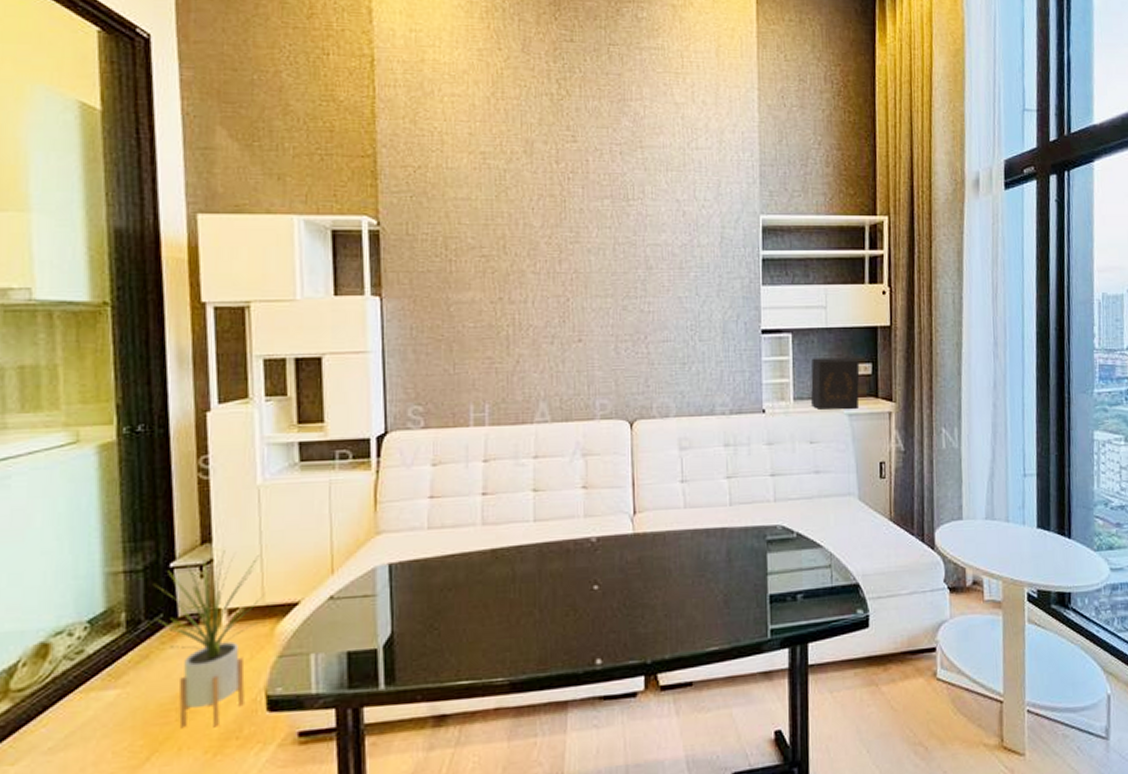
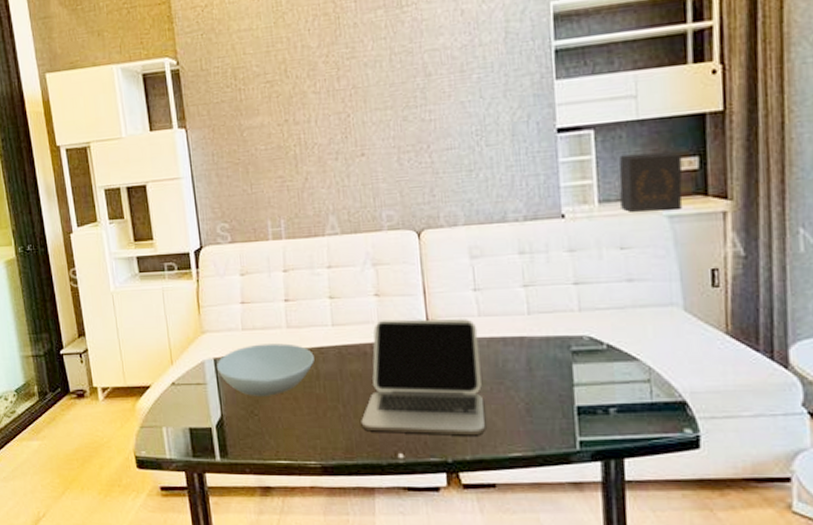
house plant: present [155,550,263,729] -> none [53,342,125,476]
bowl: none [392,543,511,607] -> present [217,343,314,396]
laptop: none [558,511,685,637] -> present [361,319,485,435]

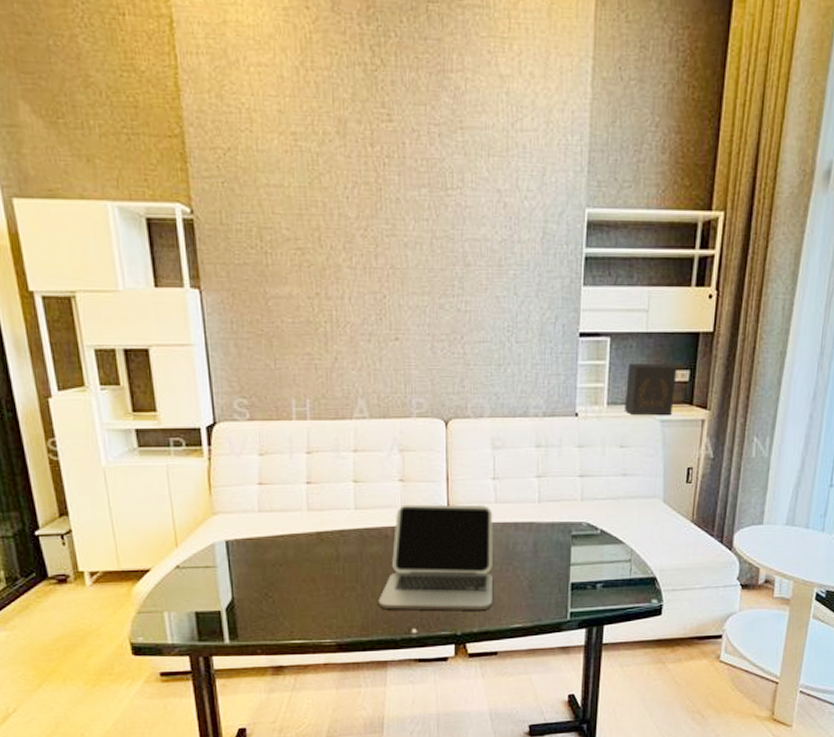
bowl: present [217,343,314,396] -> none [229,526,335,579]

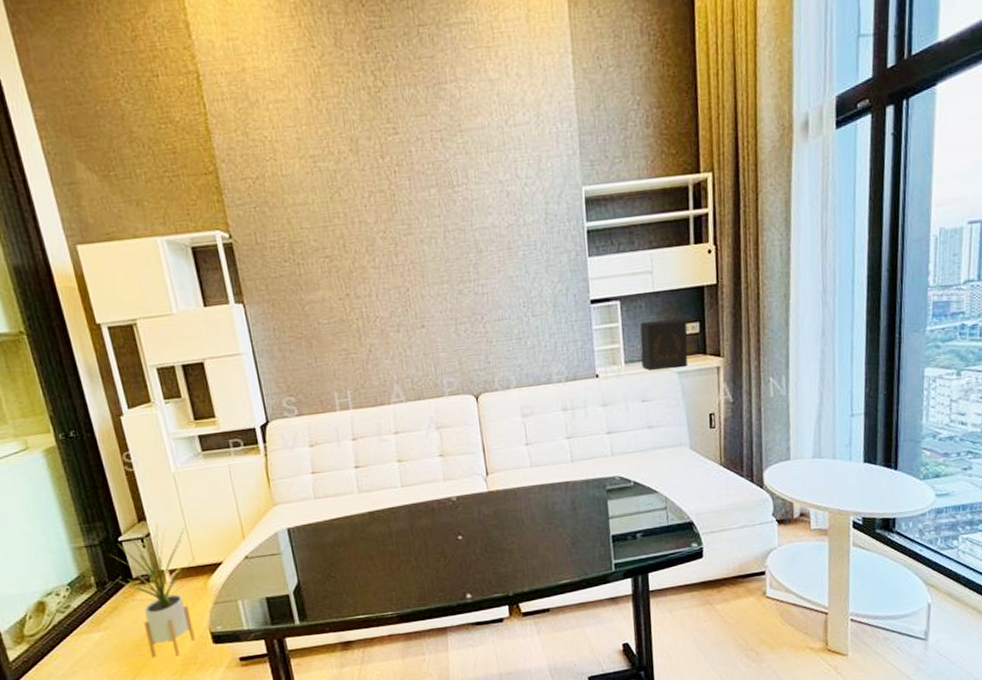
house plant: none [26,522,119,665] -> present [112,525,195,658]
laptop: present [378,504,493,610] -> none [432,470,539,578]

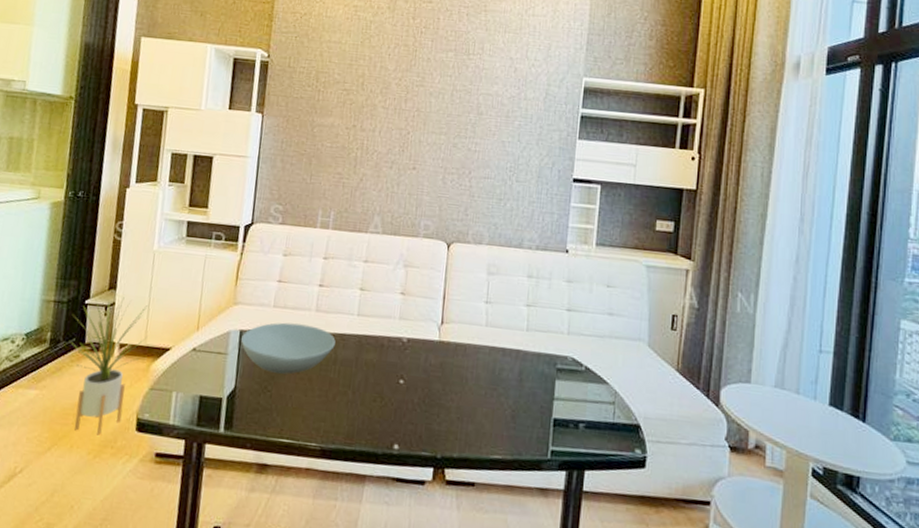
bowl: none [290,507,387,560] -> present [241,322,336,375]
decorative box: present [640,318,688,371] -> none [612,210,663,263]

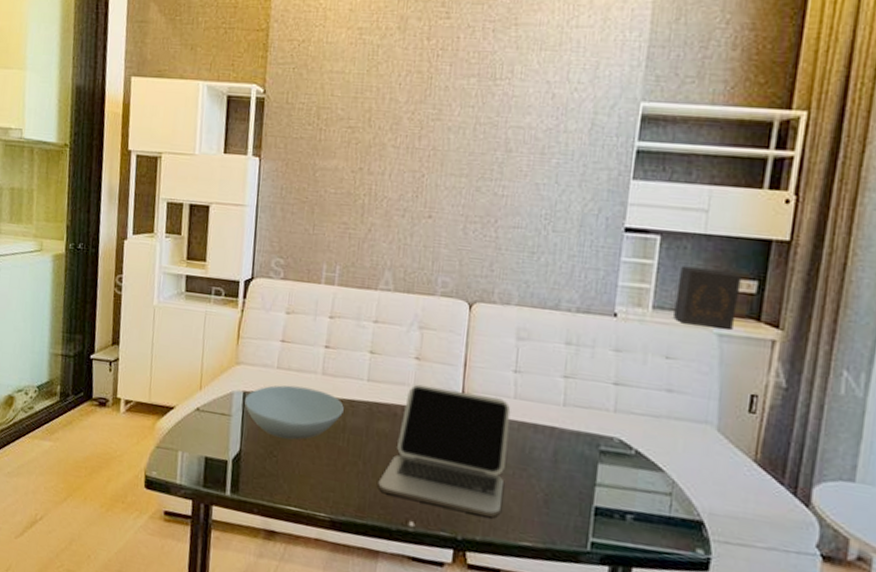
house plant: present [69,297,148,435] -> none [78,353,151,490]
laptop: none [365,317,483,435] -> present [378,384,511,517]
decorative box: none [612,210,663,263] -> present [673,265,742,331]

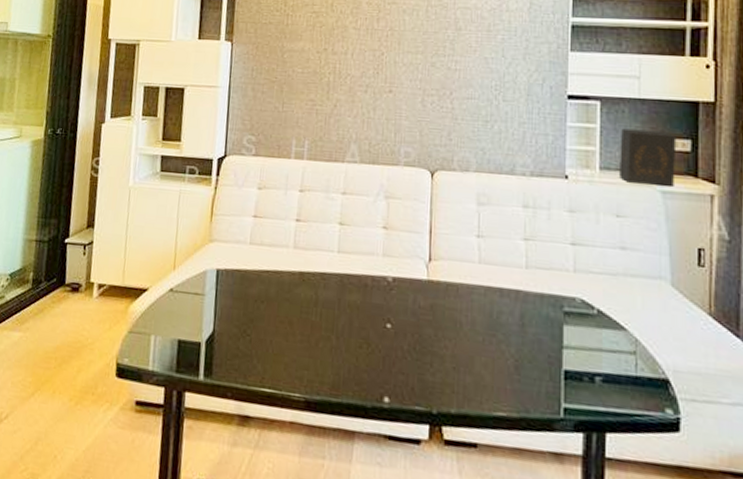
bowl: present [244,385,344,440] -> none [218,260,316,317]
laptop: present [378,384,511,517] -> none [351,253,477,387]

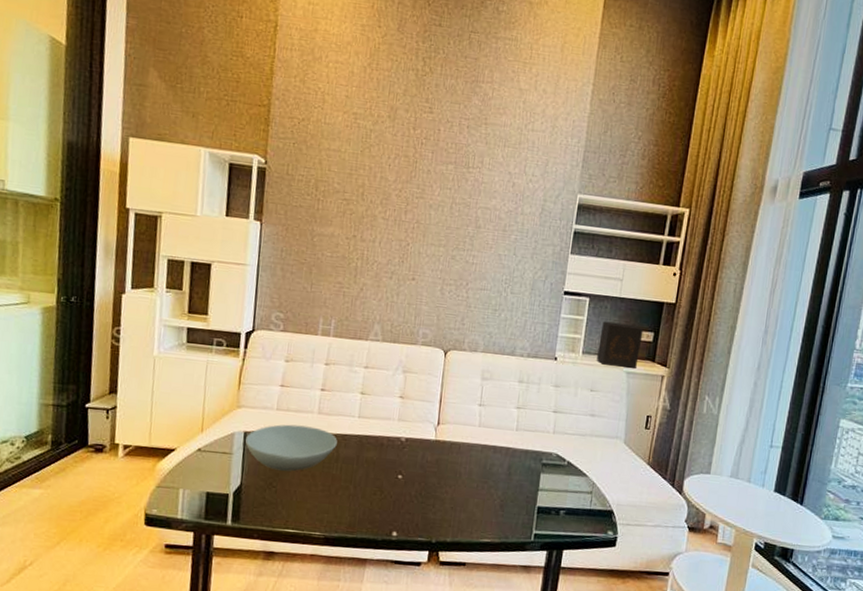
bowl: none [218,260,316,317] -> present [245,424,338,472]

